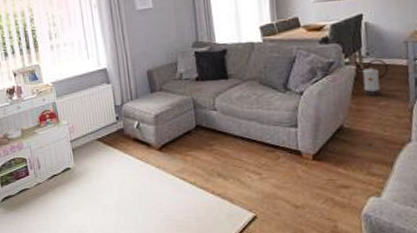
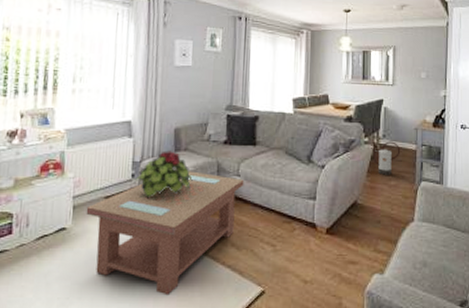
coffee table: none [83,109,222,222] -> present [86,169,244,296]
potted plant: none [119,92,172,138] -> present [134,151,193,199]

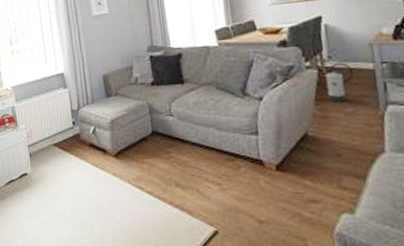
coffee table: present [86,169,244,296] -> none [40,114,179,234]
potted plant: present [134,151,193,199] -> none [75,97,128,144]

